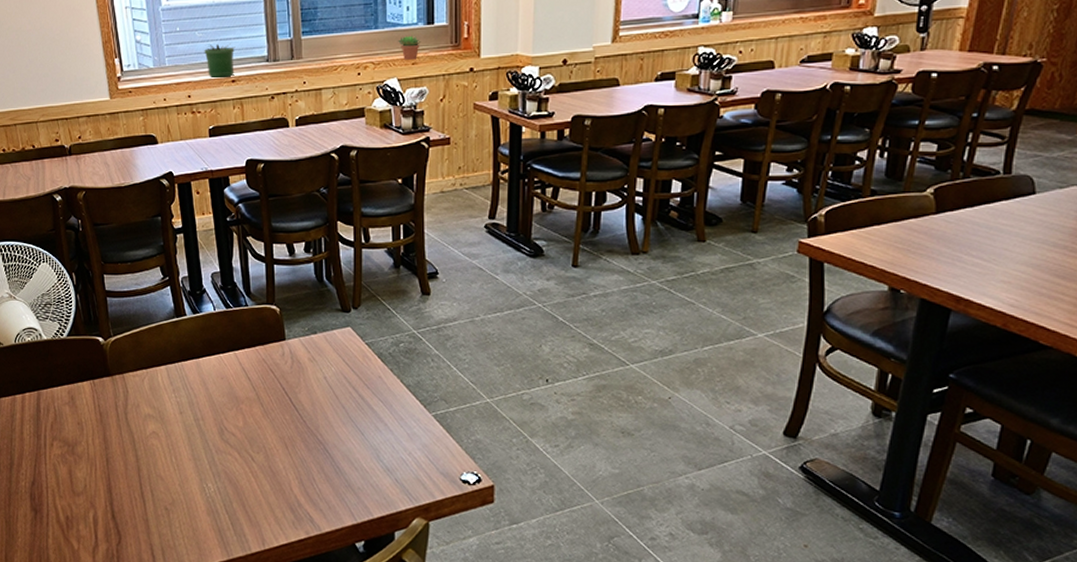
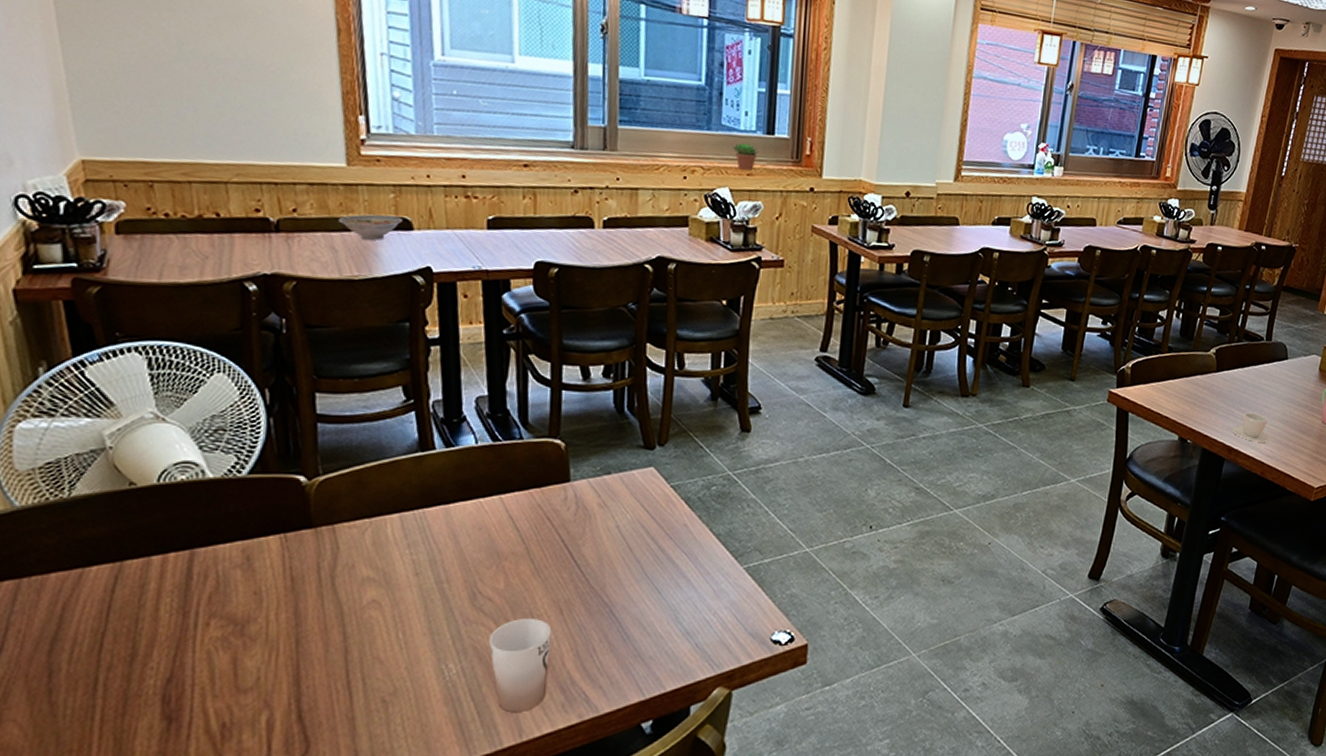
soup bowl: none [108,134,150,154] -> present [338,214,402,240]
planter: present [204,43,236,77] -> none [489,116,532,160]
cup: none [235,450,281,526] -> present [488,617,552,713]
teacup: none [960,257,1014,290] -> present [1232,412,1271,443]

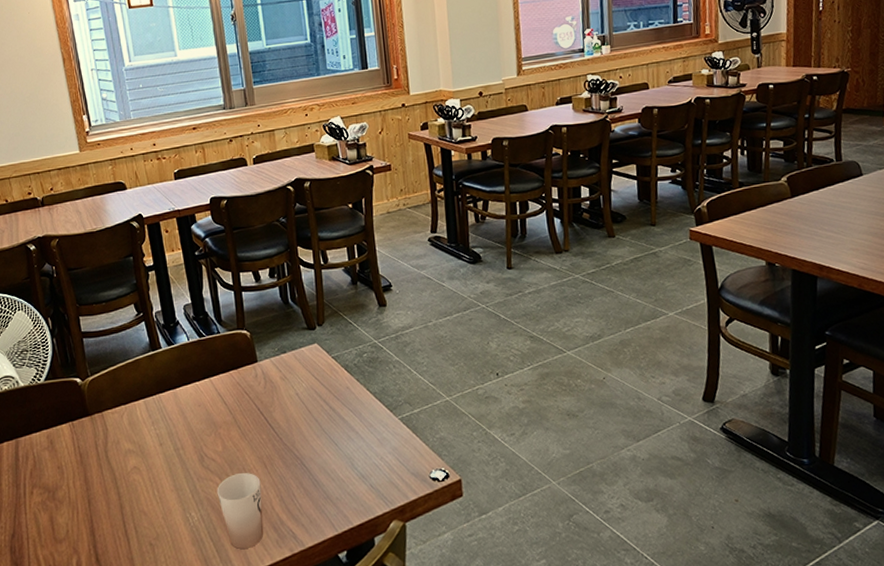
soup bowl: present [338,214,402,240] -> none [79,182,119,202]
succulent plant: present [733,143,759,171] -> none [338,79,359,101]
teacup: present [1232,412,1271,443] -> none [819,230,861,257]

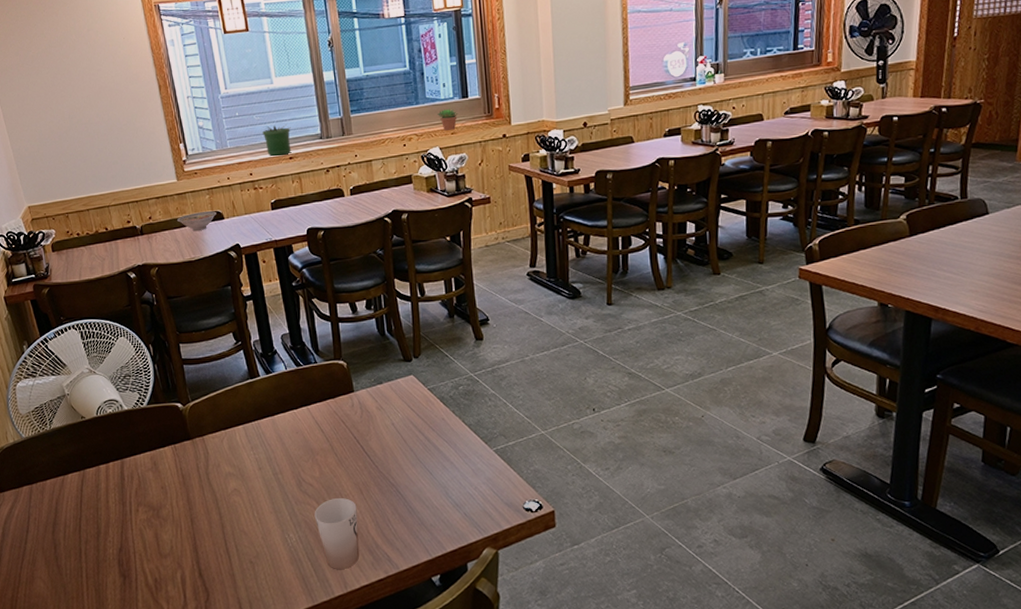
soup bowl: none [79,182,119,202] -> present [177,211,216,231]
planter: none [166,95,195,127] -> present [262,124,291,156]
succulent plant: none [338,79,359,101] -> present [437,108,458,131]

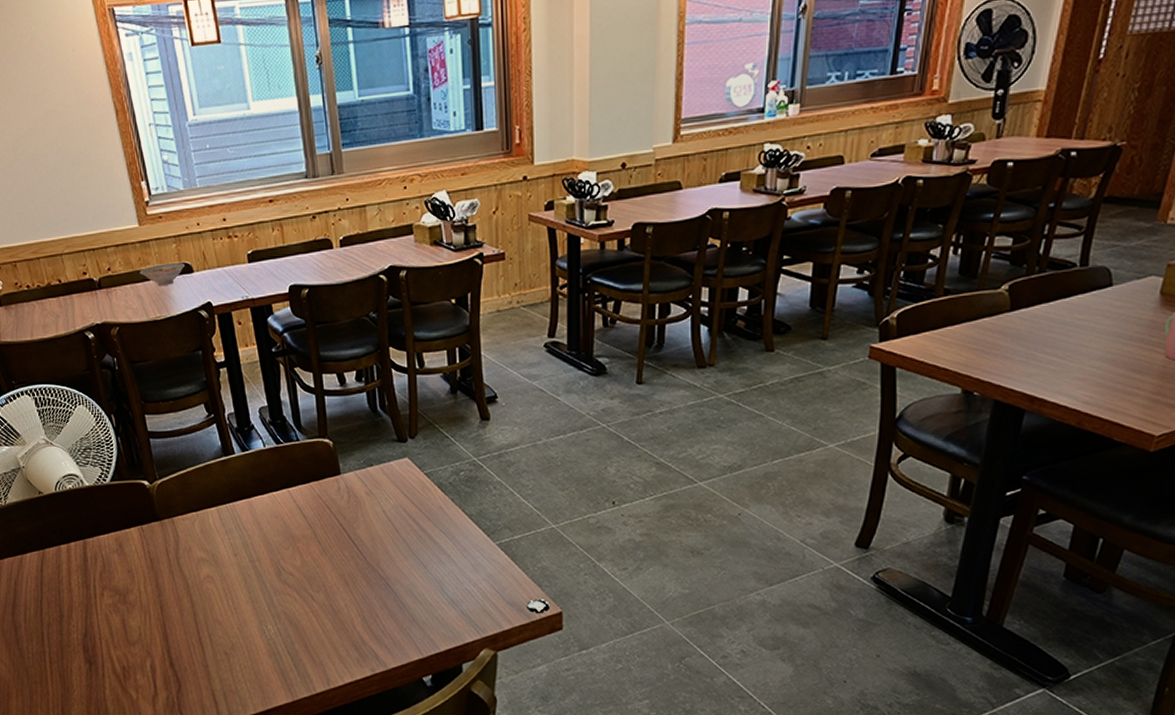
planter: present [262,124,291,156] -> none [237,159,272,198]
cup: present [314,497,360,570] -> none [294,589,344,666]
succulent plant: present [437,108,458,131] -> none [445,143,471,170]

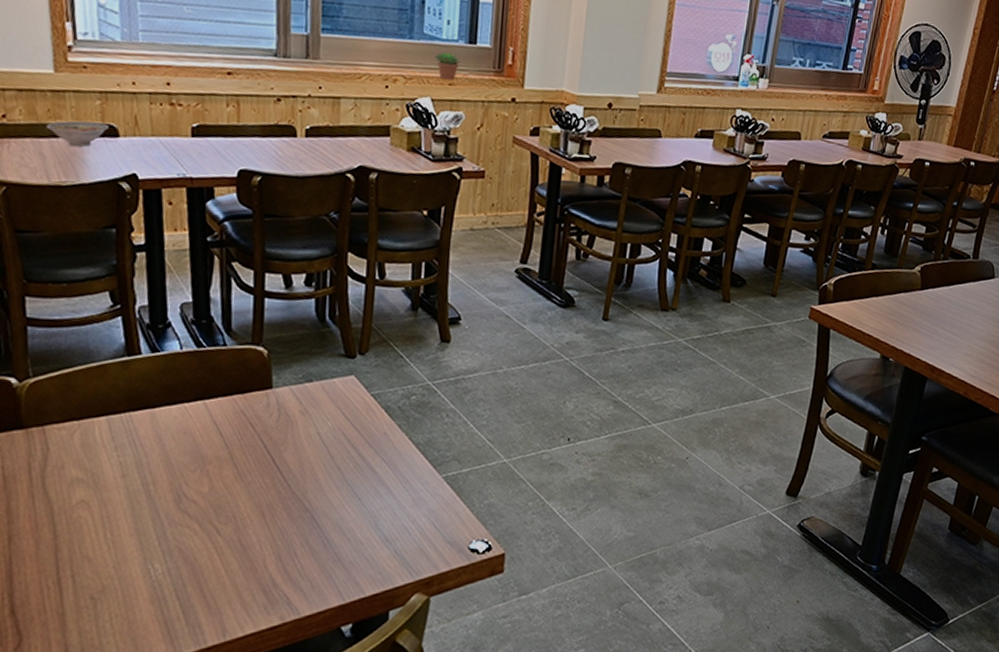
succulent plant: none [445,143,471,170] -> present [435,52,461,80]

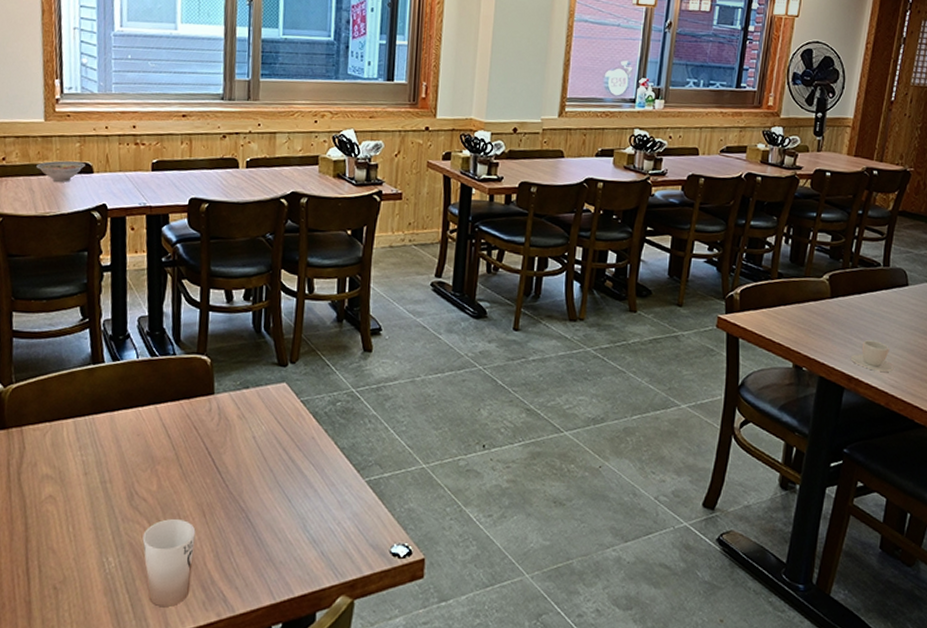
cup: none [193,521,255,613] -> present [142,518,196,608]
succulent plant: present [435,52,461,80] -> none [357,89,380,114]
teacup: none [936,331,975,362] -> present [851,340,894,372]

